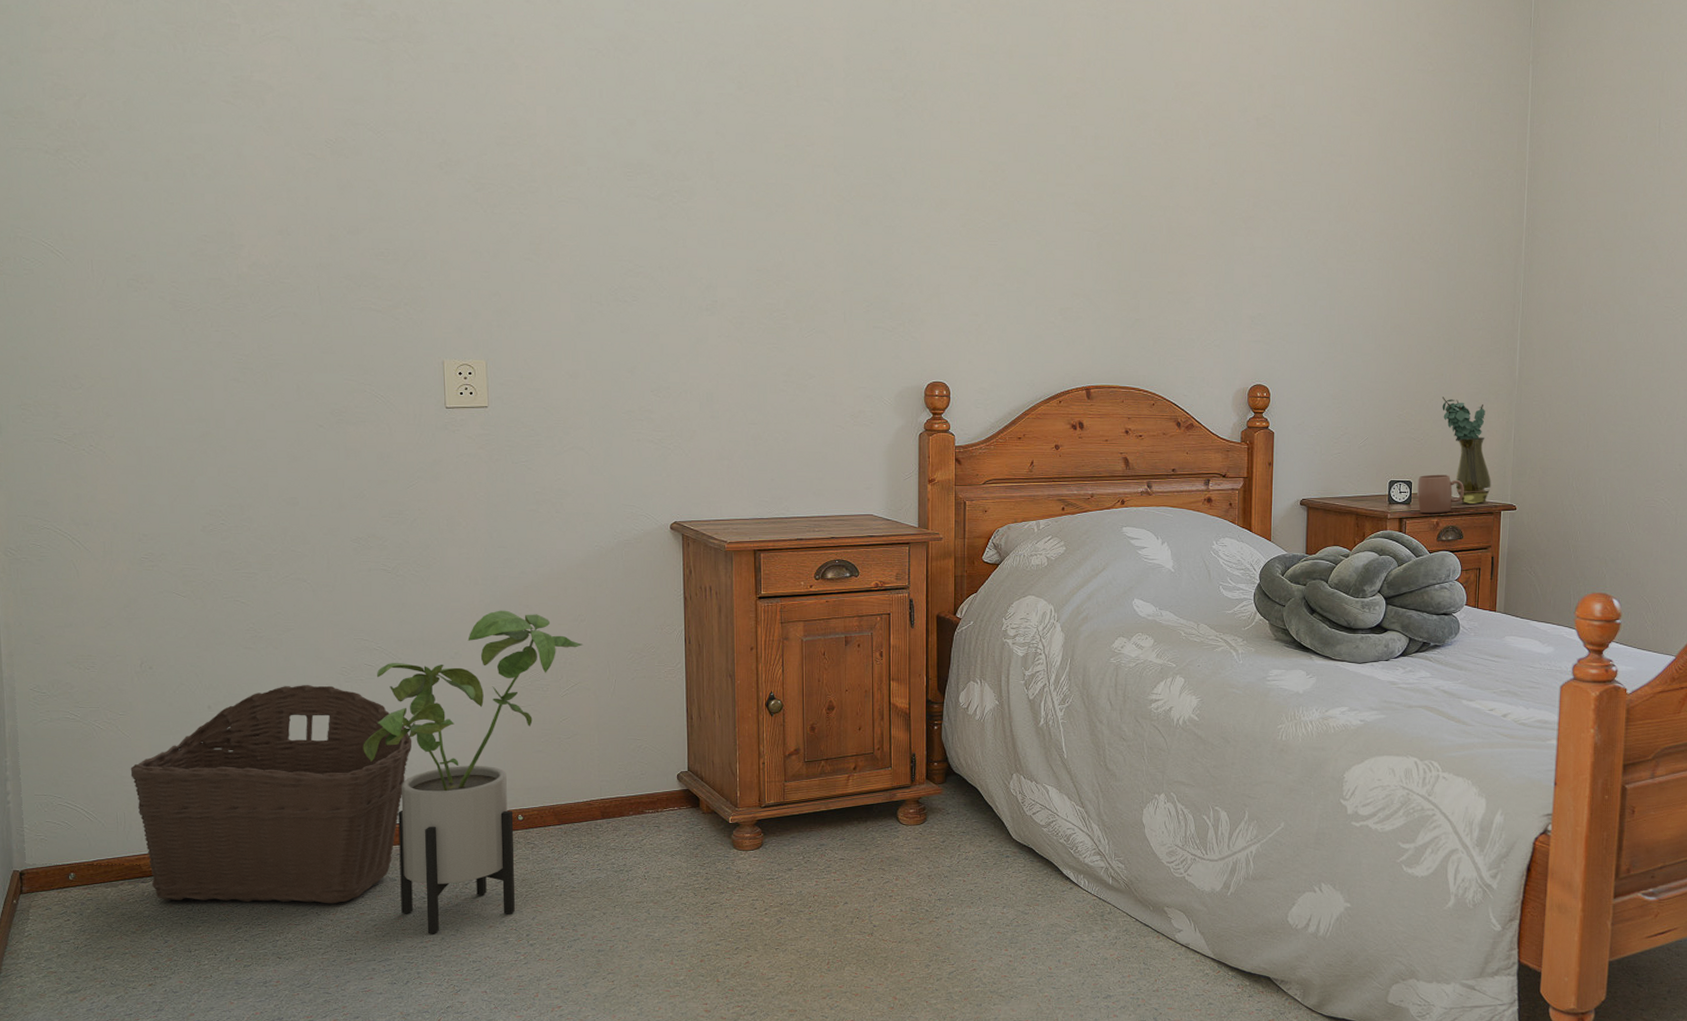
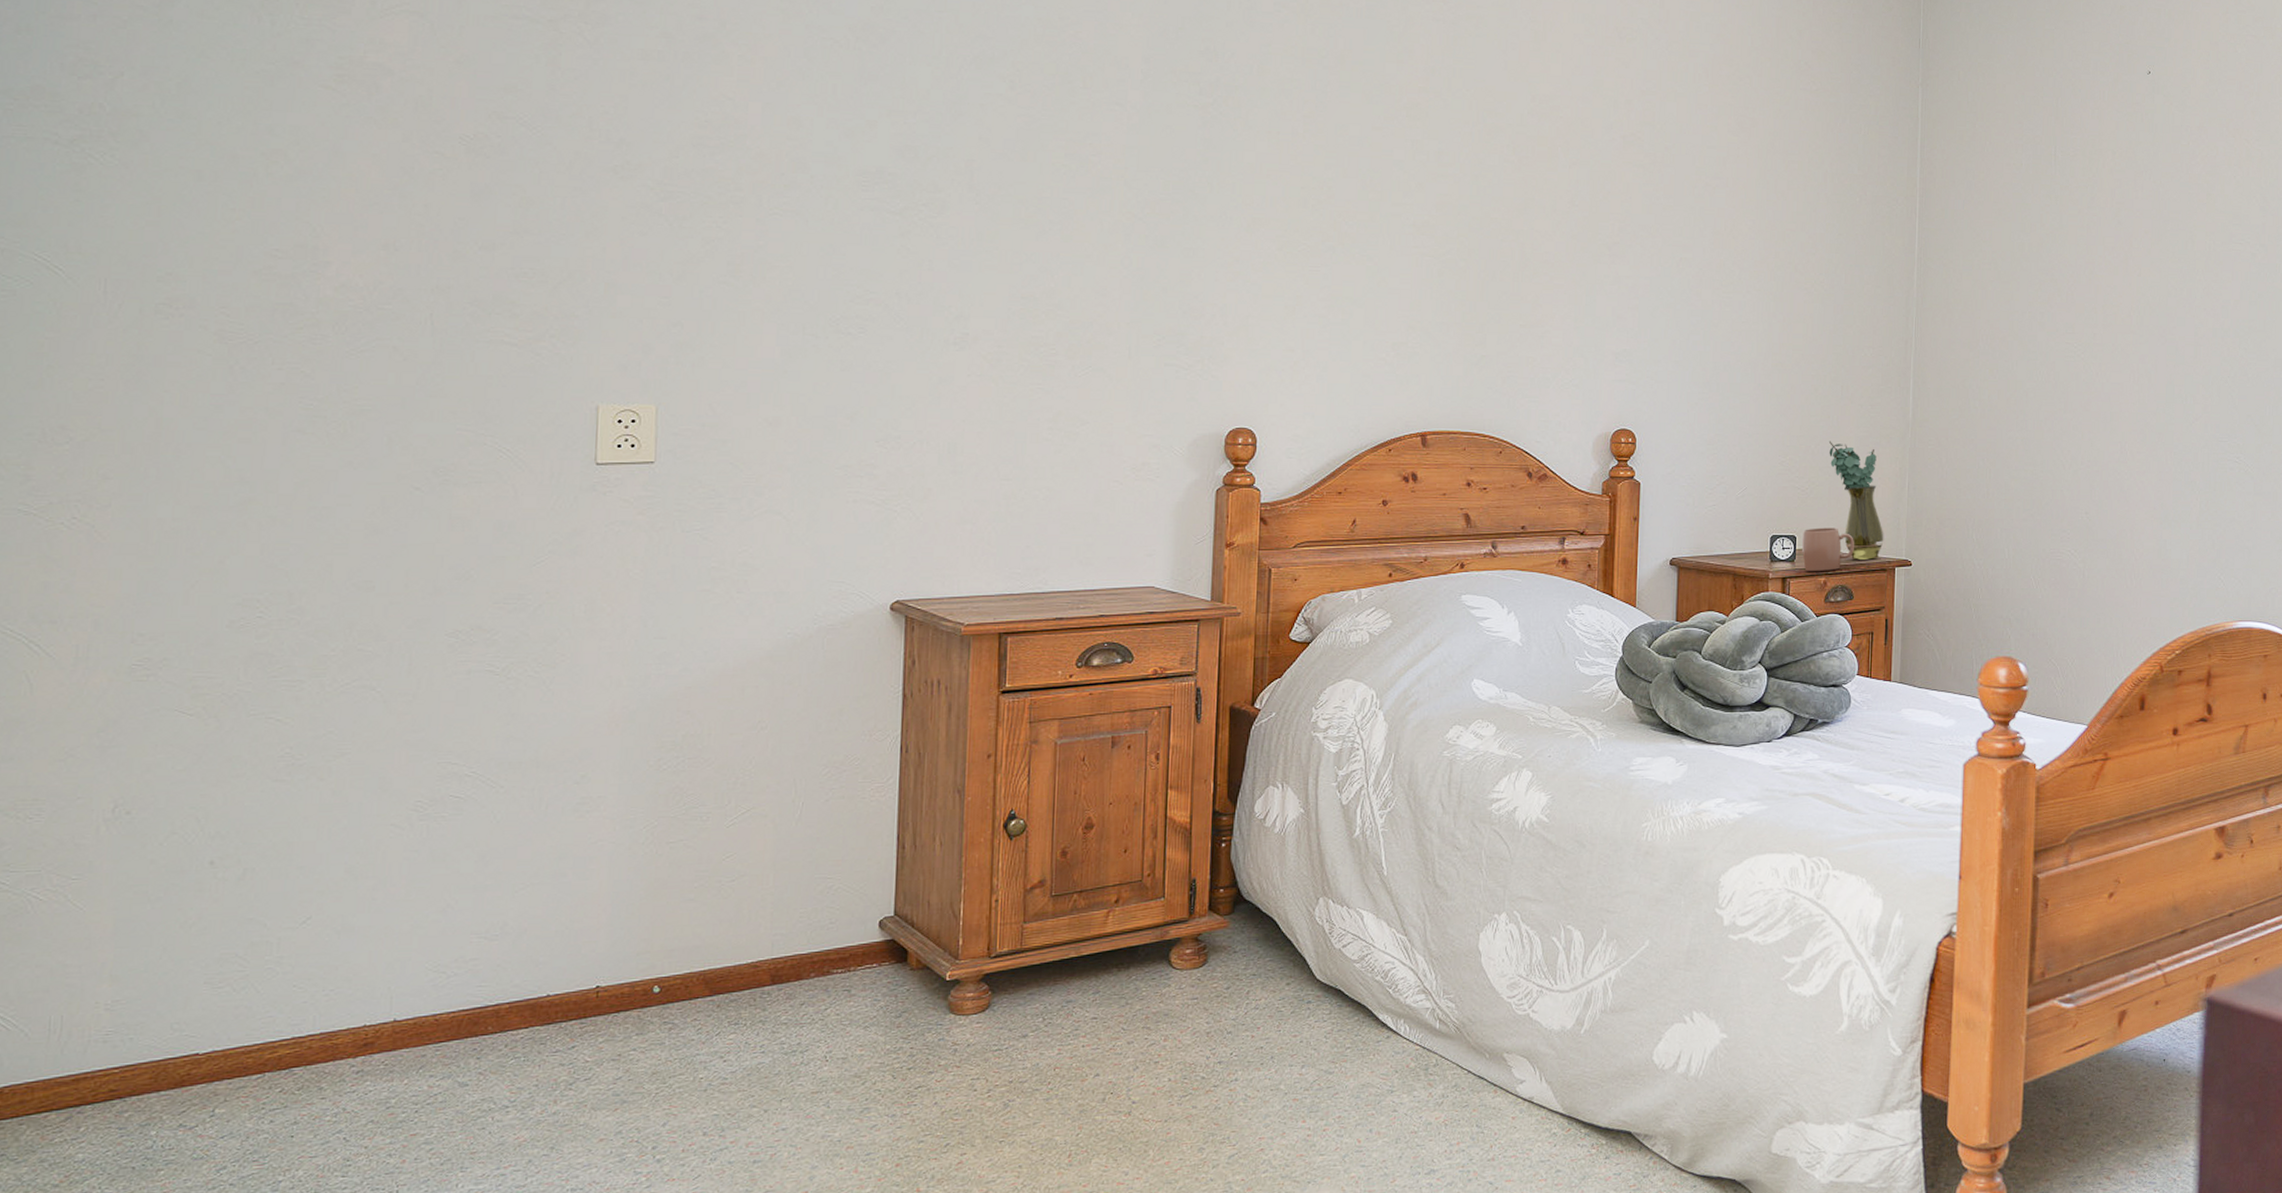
wicker basket: present [130,684,412,904] -> none [78,825,510,1136]
house plant: present [363,610,584,934] -> none [436,718,763,1157]

